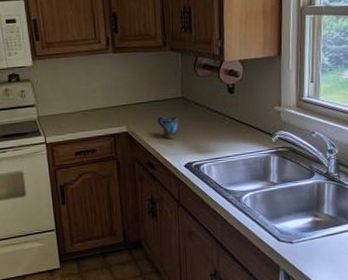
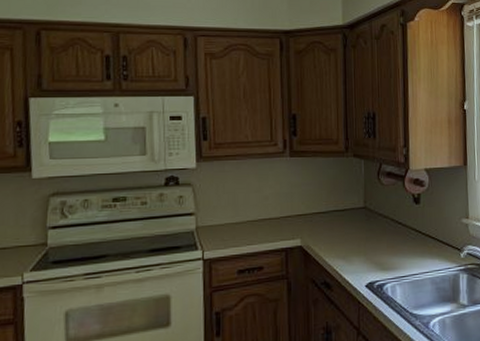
mug: present [157,116,179,139] -> none [337,228,360,254]

